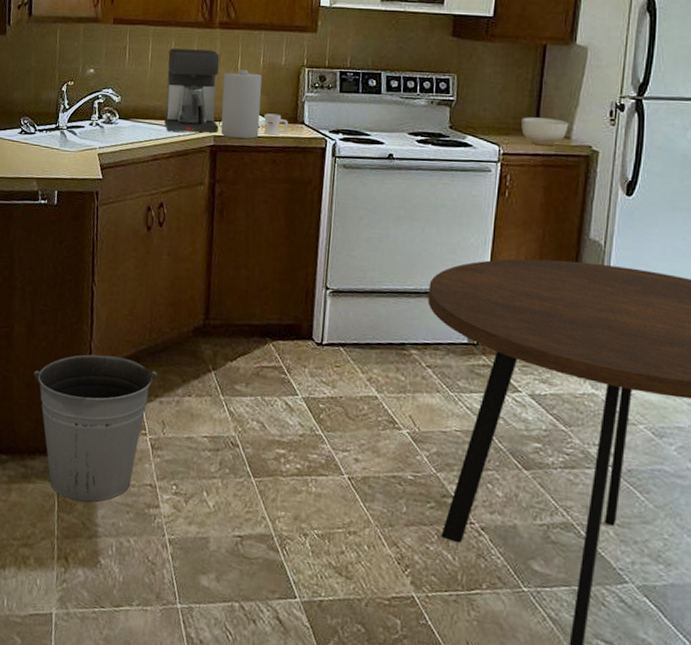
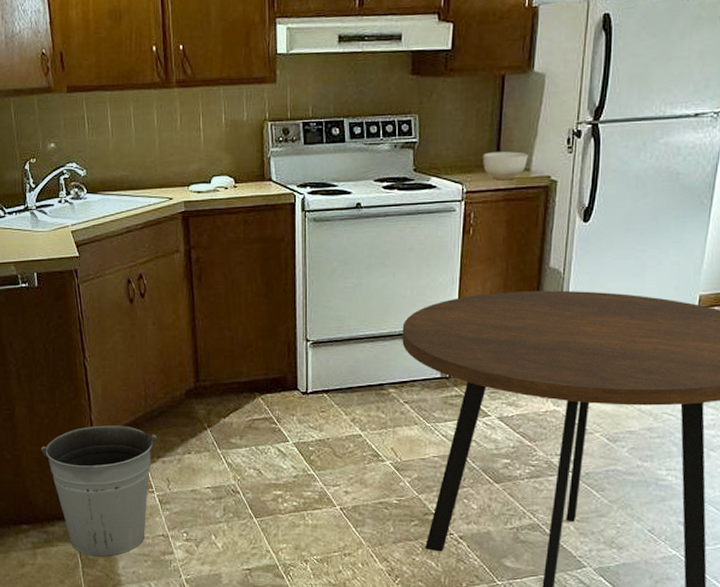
coffee maker: present [164,48,220,134] -> none [128,112,188,202]
paper towel holder: present [220,70,262,139] -> none [187,130,228,203]
mug: present [264,113,289,136] -> none [232,173,257,196]

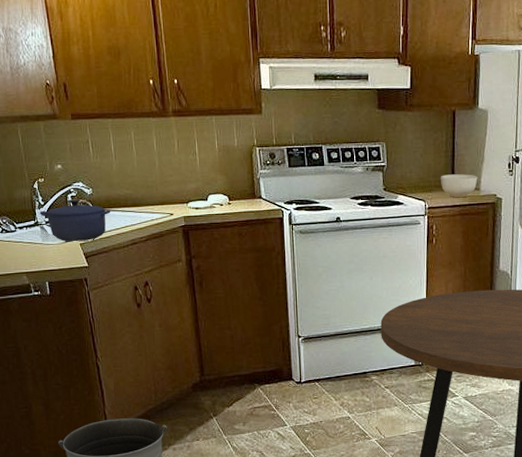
cooking pot: none [30,181,105,229] -> present [39,199,110,242]

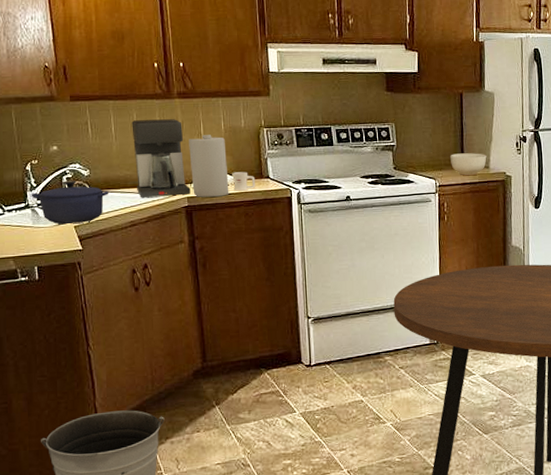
coffee maker: none [130,138,187,217] -> present [131,119,191,198]
paper towel holder: none [184,154,224,218] -> present [189,135,229,198]
mug: none [226,191,249,212] -> present [232,171,256,192]

